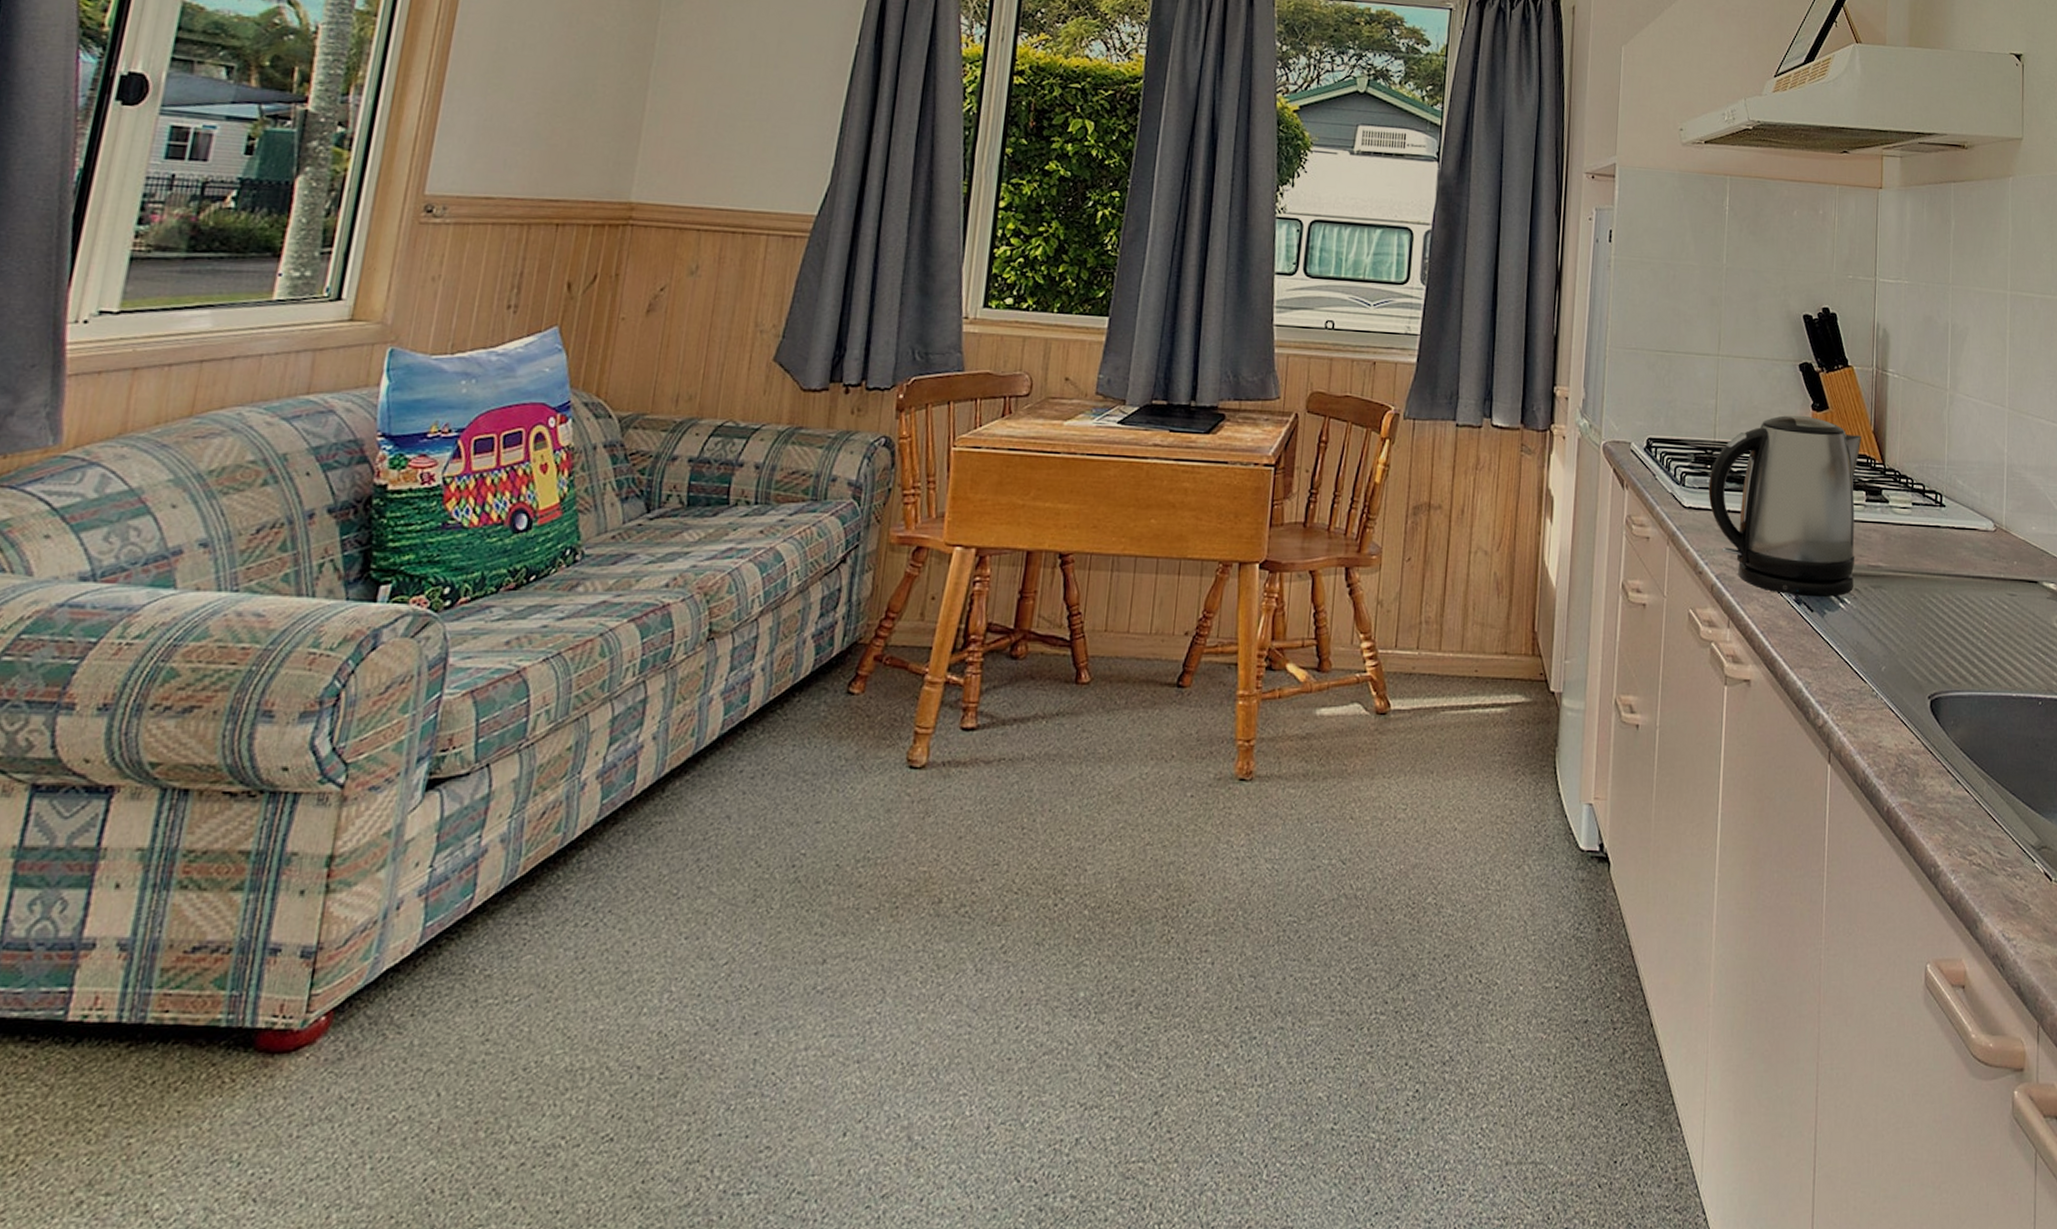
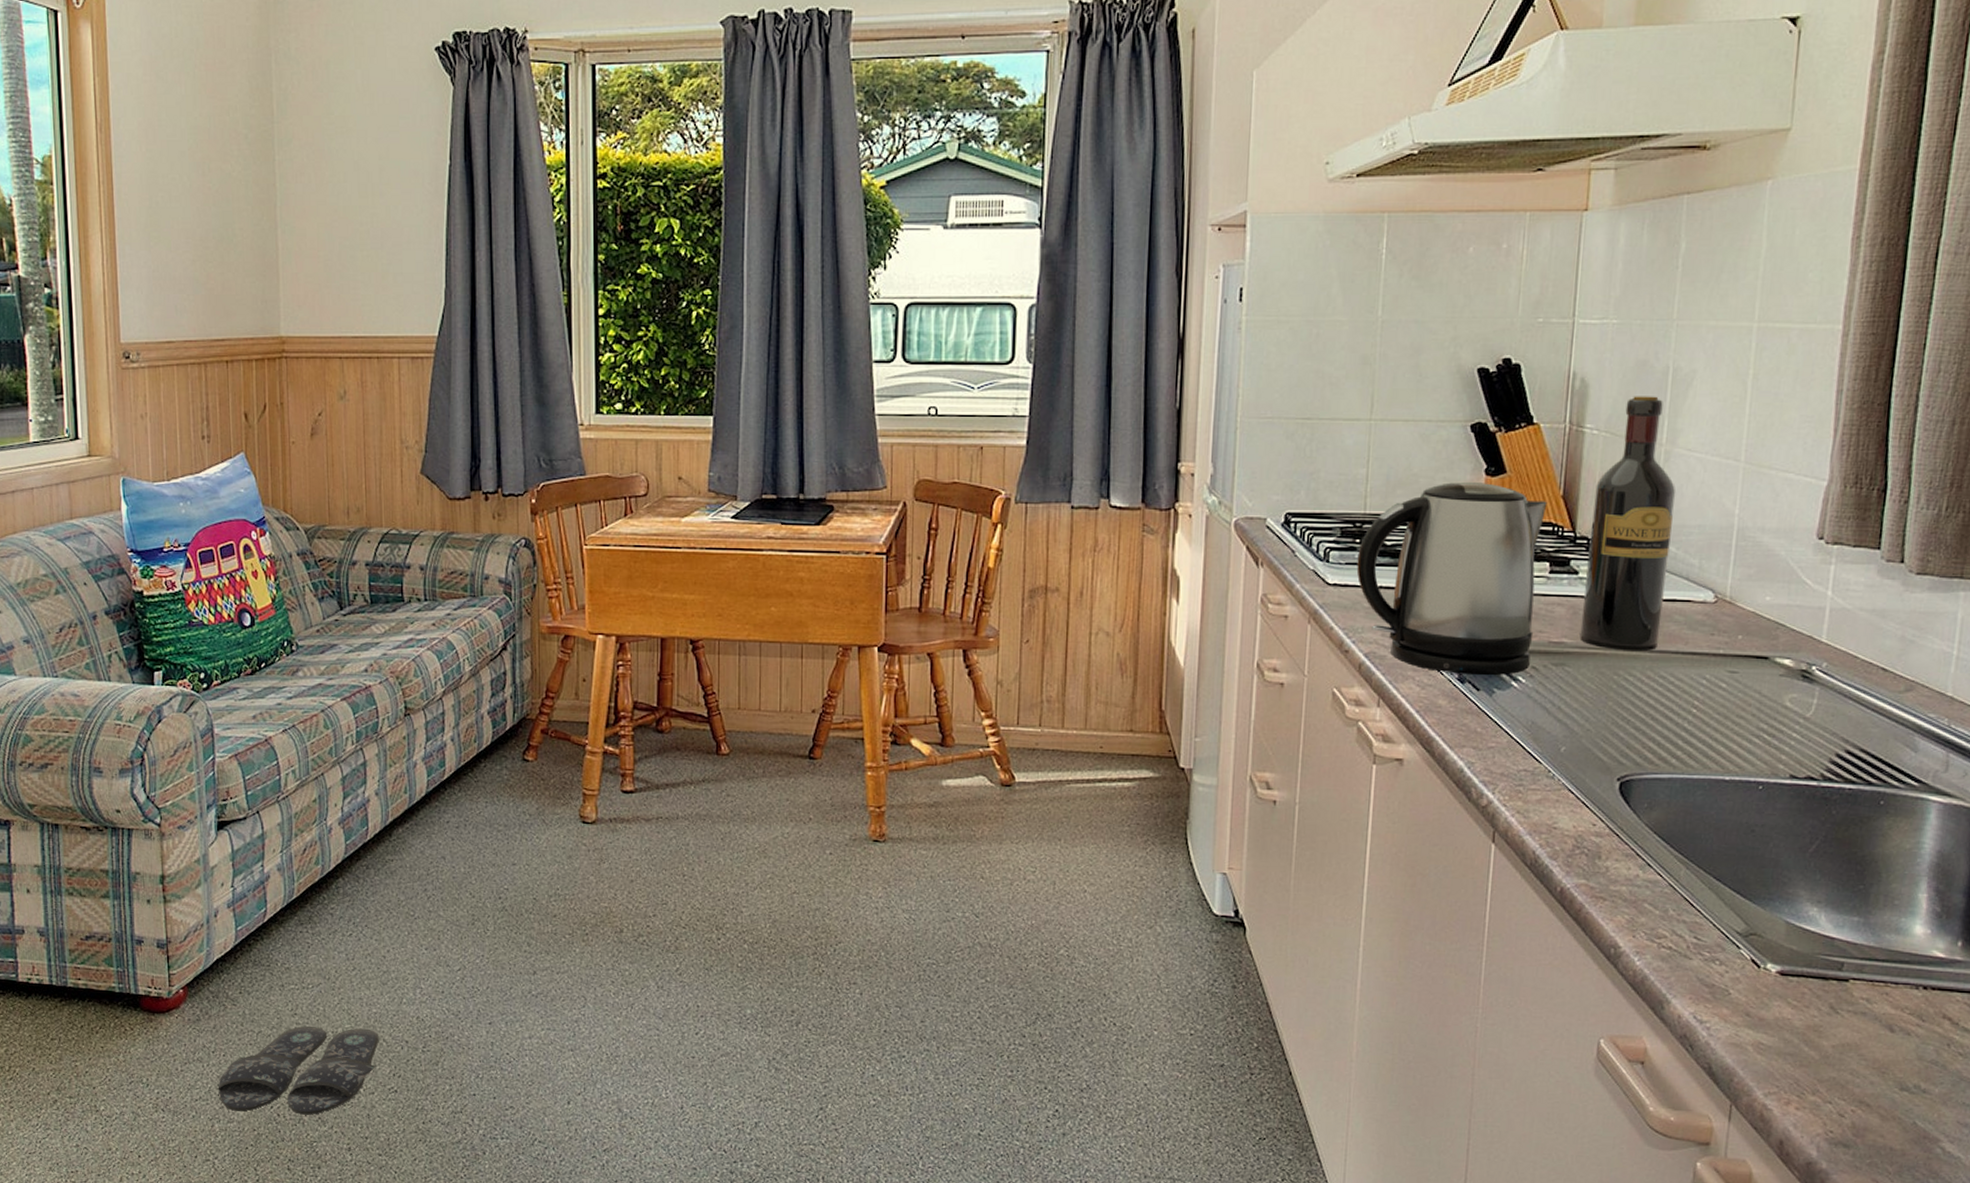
slippers: none [348,1053,602,1191] -> present [217,1025,379,1115]
wine bottle: none [1892,346,1960,576] -> present [1579,396,1677,652]

